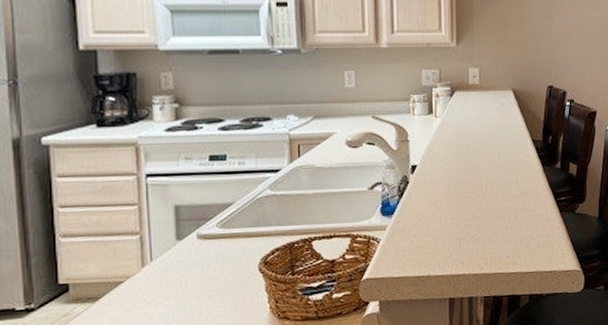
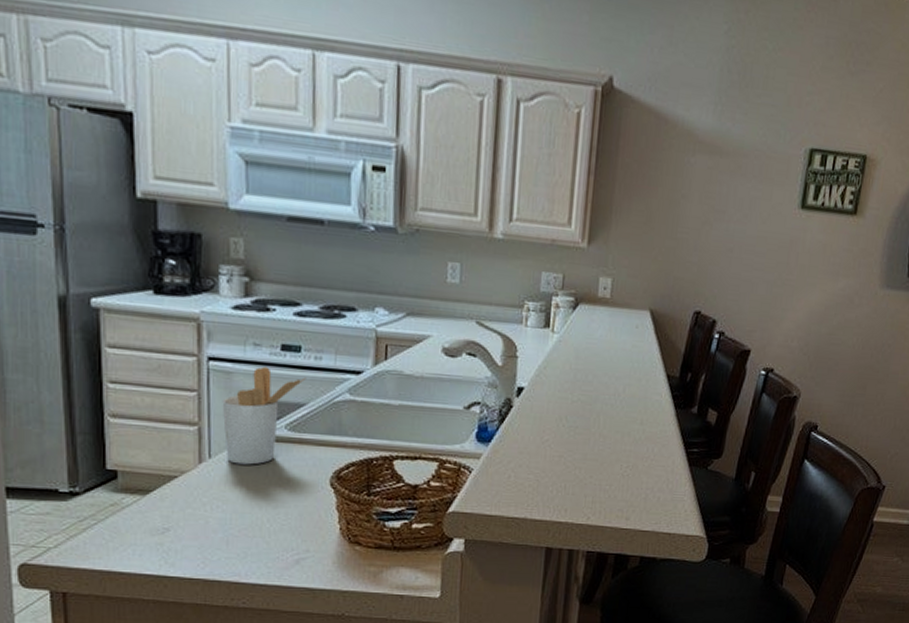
utensil holder: none [160,176,232,264] -> present [222,366,306,465]

